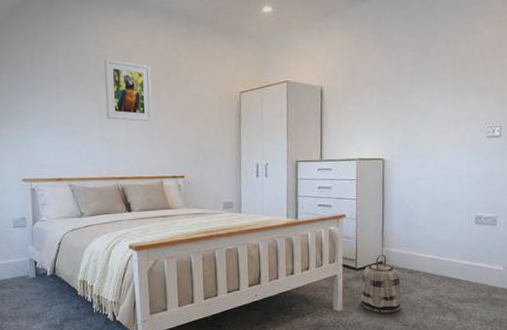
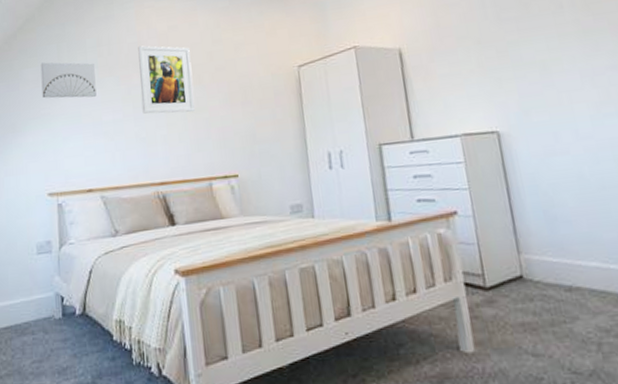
wall art: none [14,64,66,100] -> present [40,62,97,99]
basket: present [360,254,401,314] -> none [495,264,565,356]

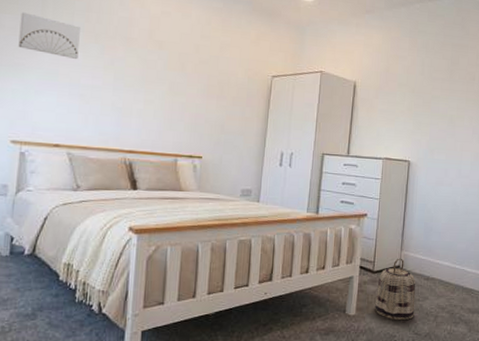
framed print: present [138,45,195,114] -> none [122,22,179,95]
basket: none [495,264,565,356] -> present [374,258,416,321]

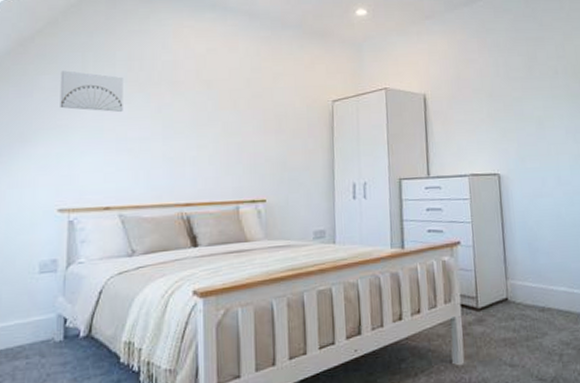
basket: present [374,258,416,321] -> none [484,289,535,366]

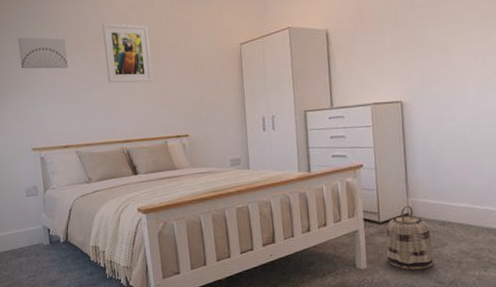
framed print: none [172,65,228,136] -> present [102,23,152,83]
basket: none [484,289,535,366] -> present [386,205,434,271]

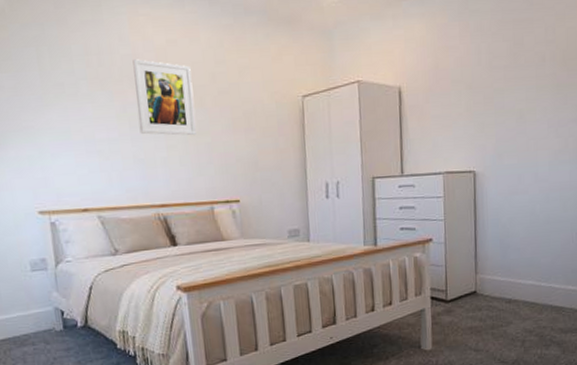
wall art: present [18,37,68,69] -> none [17,68,87,112]
basket: present [386,205,434,271] -> none [451,282,498,351]

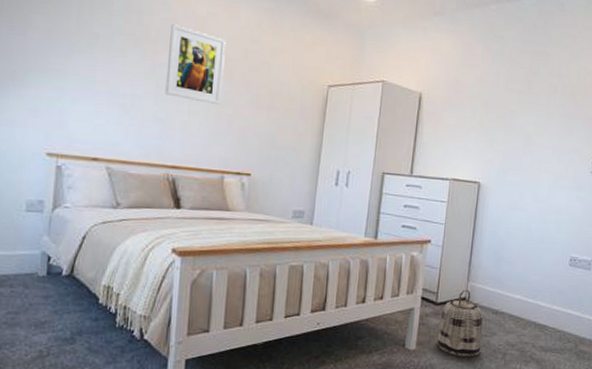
basket: none [451,282,498,351] -> present [436,289,484,358]

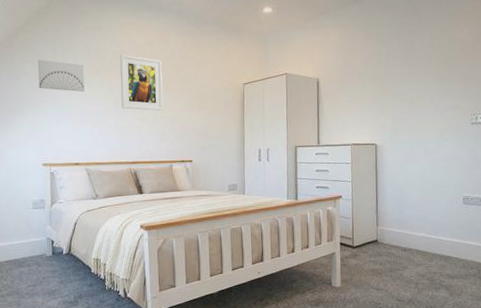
wall art: none [53,12,119,65] -> present [38,59,85,92]
basket: present [436,289,484,358] -> none [357,233,396,290]

